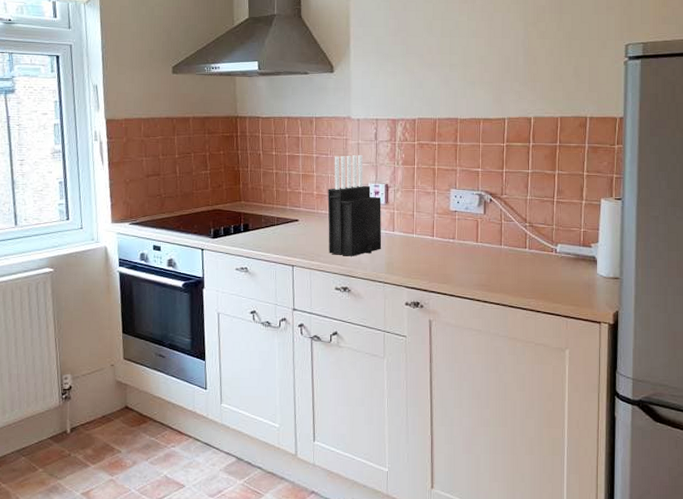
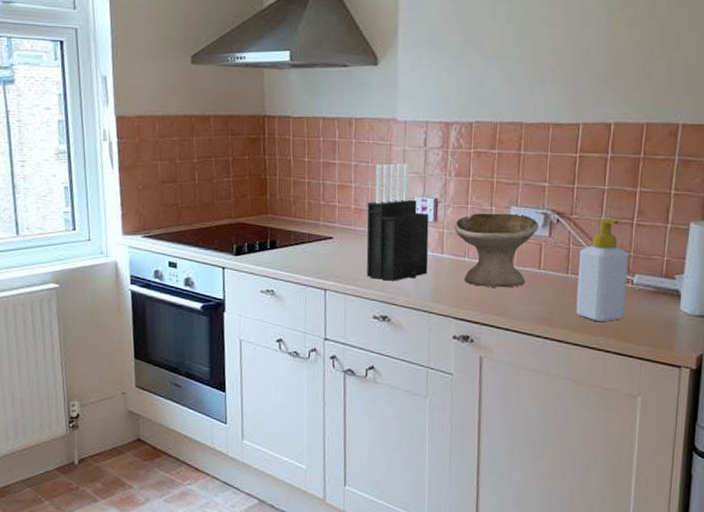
bowl: none [402,195,475,259] -> present [453,213,539,288]
soap bottle: none [510,197,552,285] -> present [576,218,629,321]

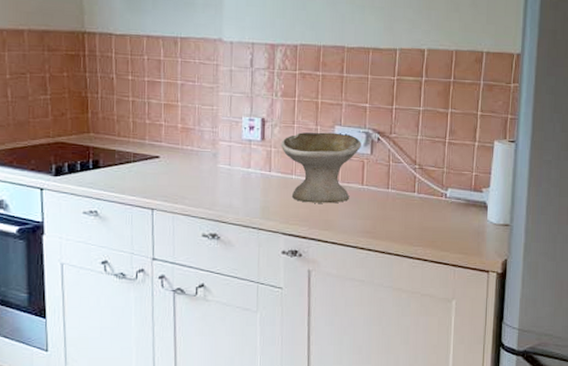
knife block: present [366,163,429,281] -> none [194,83,257,199]
soap bottle: present [576,218,629,321] -> none [396,137,443,232]

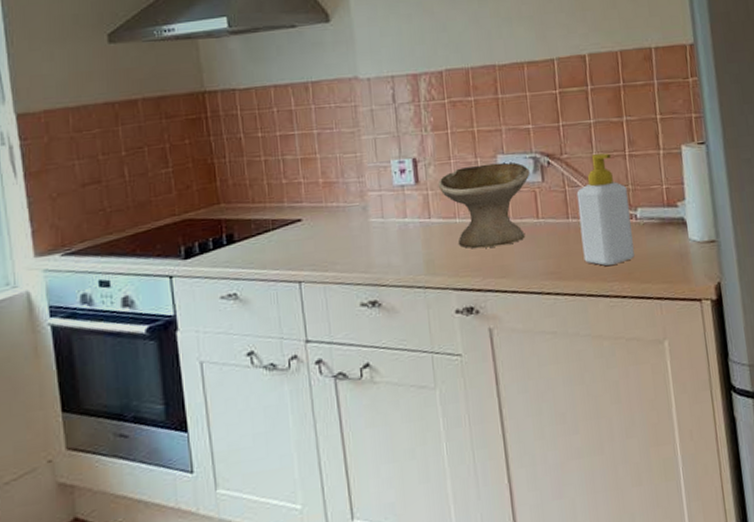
soap bottle: none [396,137,443,232] -> present [576,153,635,266]

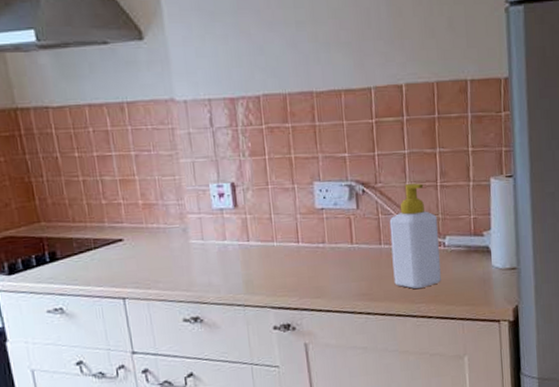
bowl: present [438,162,530,249] -> none [256,189,345,271]

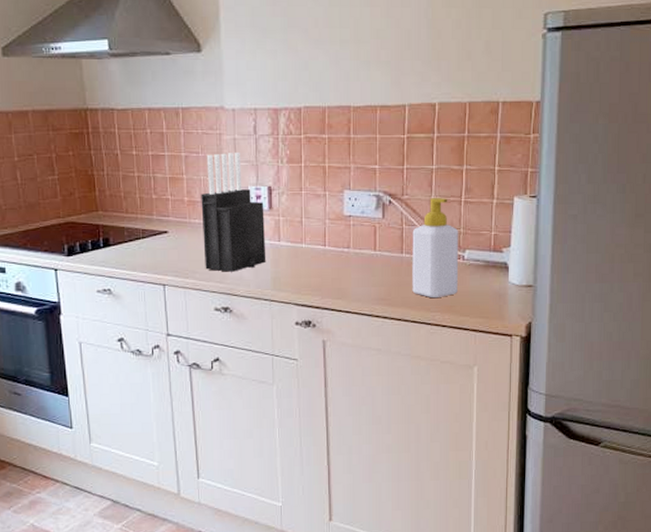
knife block: none [156,147,236,279] -> present [201,151,266,272]

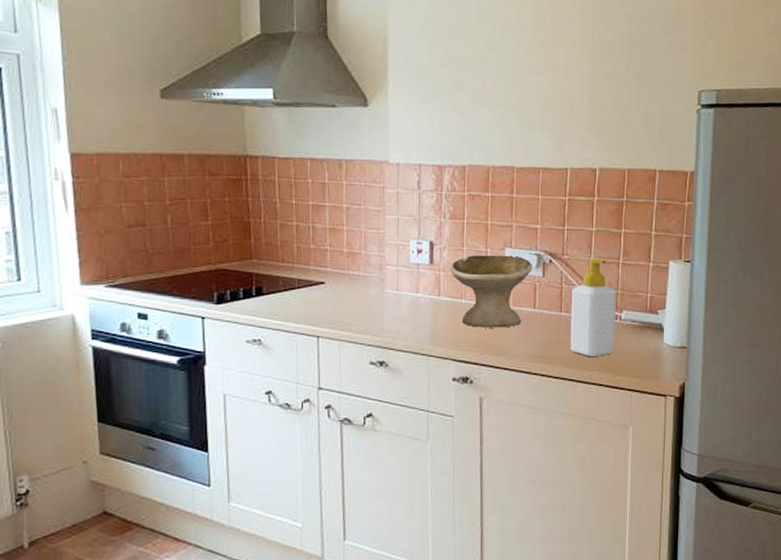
knife block: present [201,151,266,272] -> none [360,205,426,325]
bowl: none [289,197,372,272] -> present [450,255,533,328]

